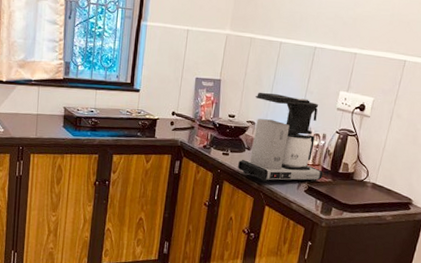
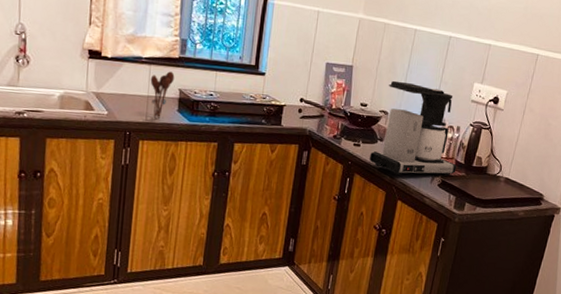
utensil holder: none [39,91,60,134] -> present [150,71,175,118]

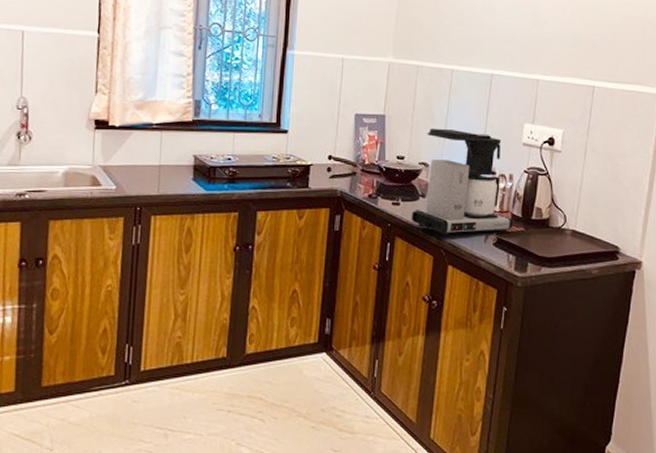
utensil holder: present [150,71,175,118] -> none [162,136,189,190]

